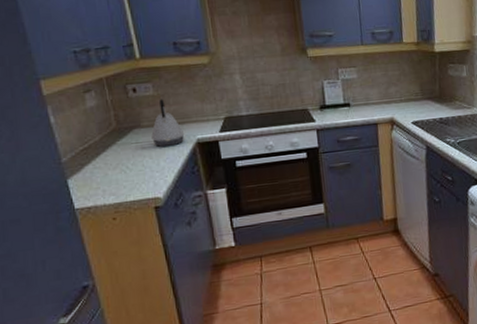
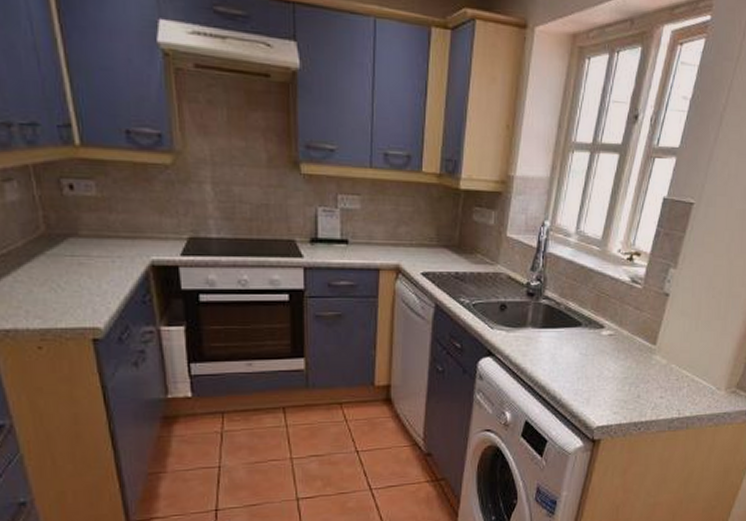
kettle: present [151,99,185,147] -> none [92,203,136,266]

